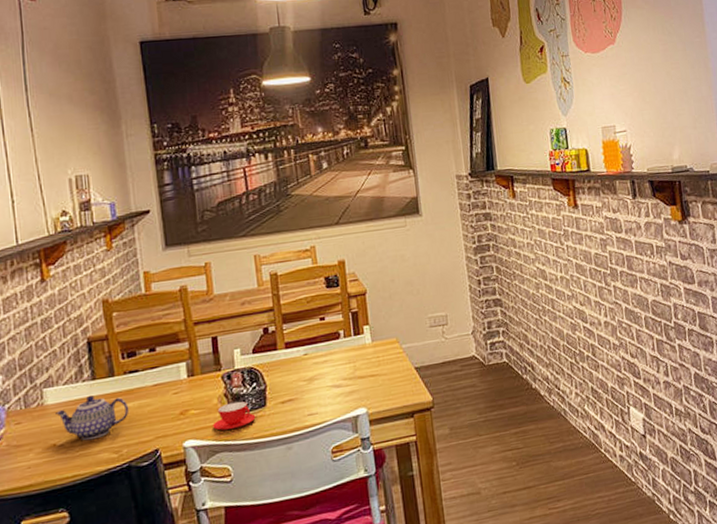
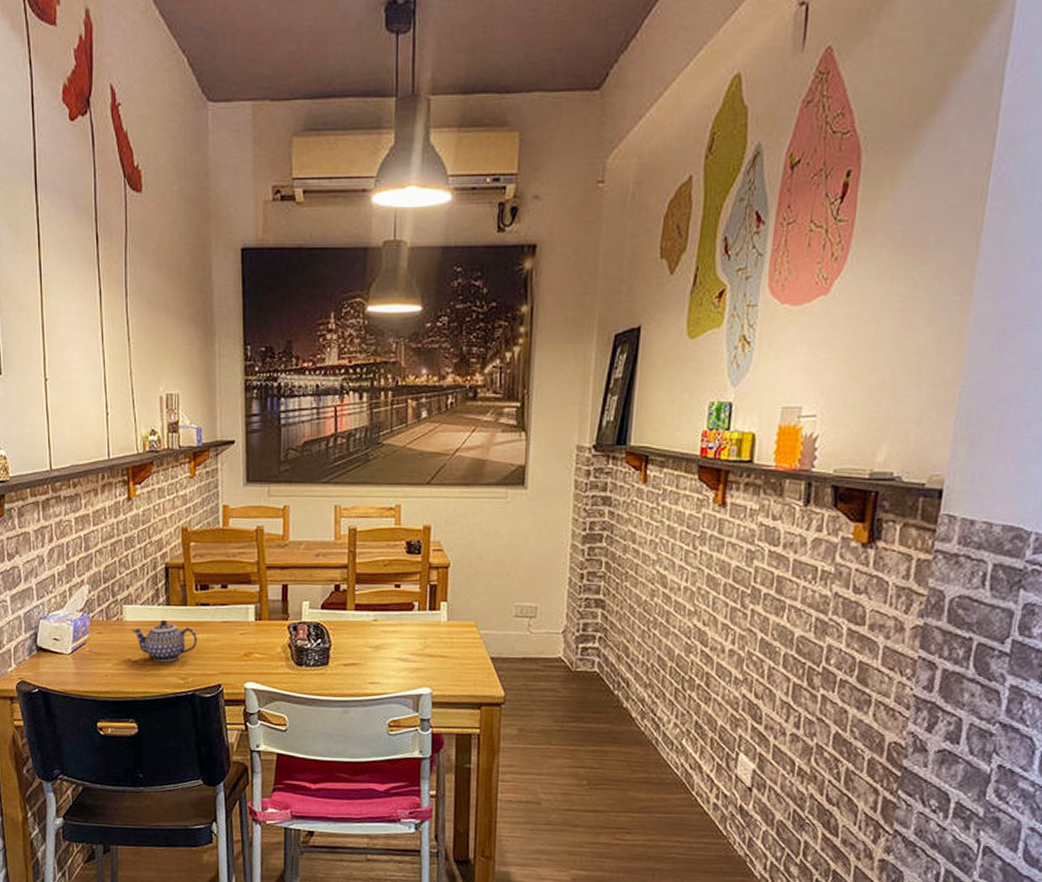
teacup: present [213,401,256,430] -> none [274,654,317,680]

